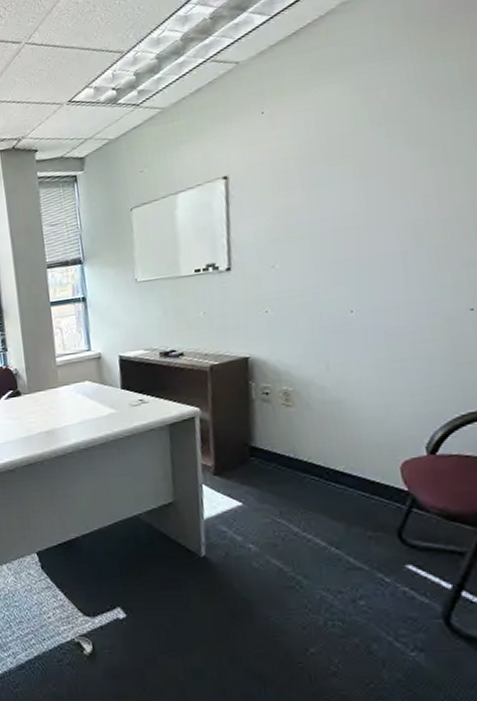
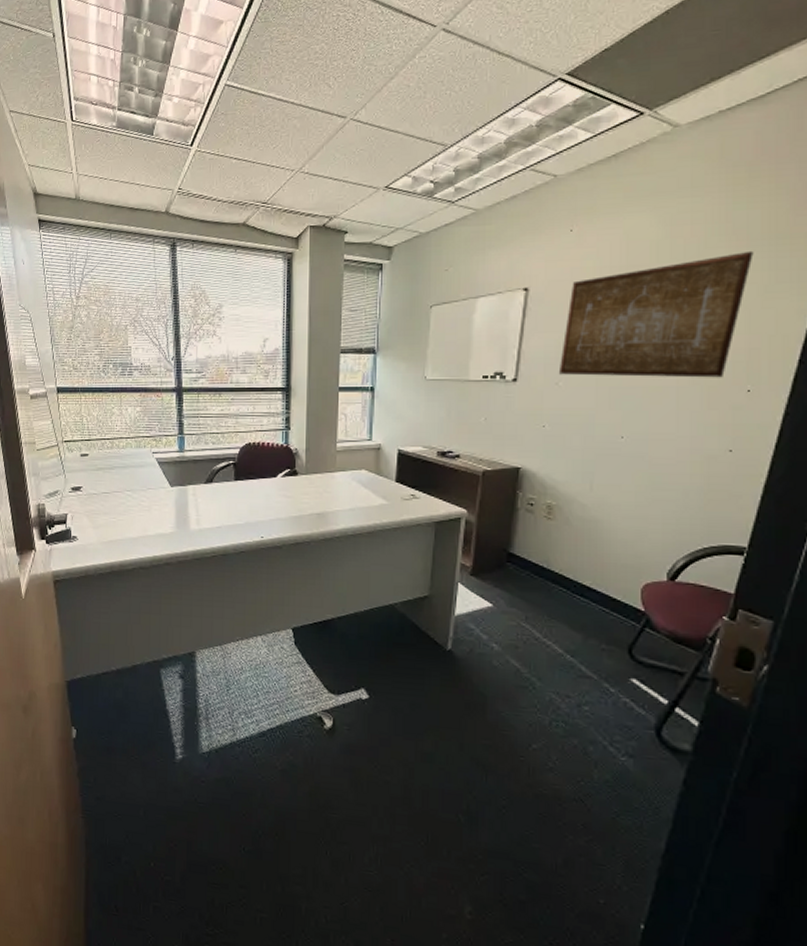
wall art: none [272,102,460,257] -> present [558,250,754,378]

